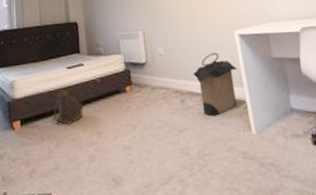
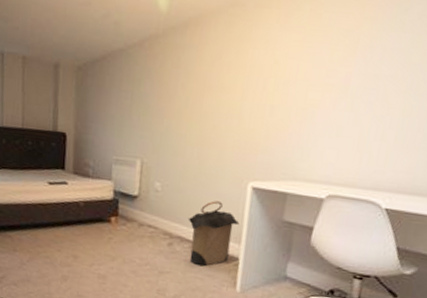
backpack: present [54,88,84,125] -> none [29,203,63,242]

